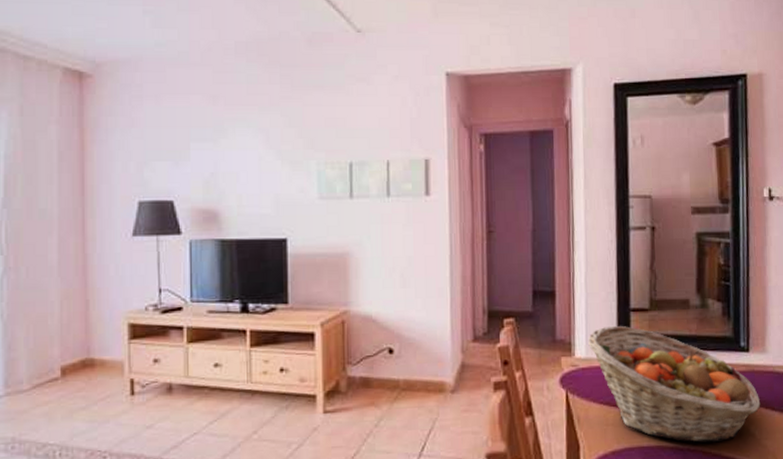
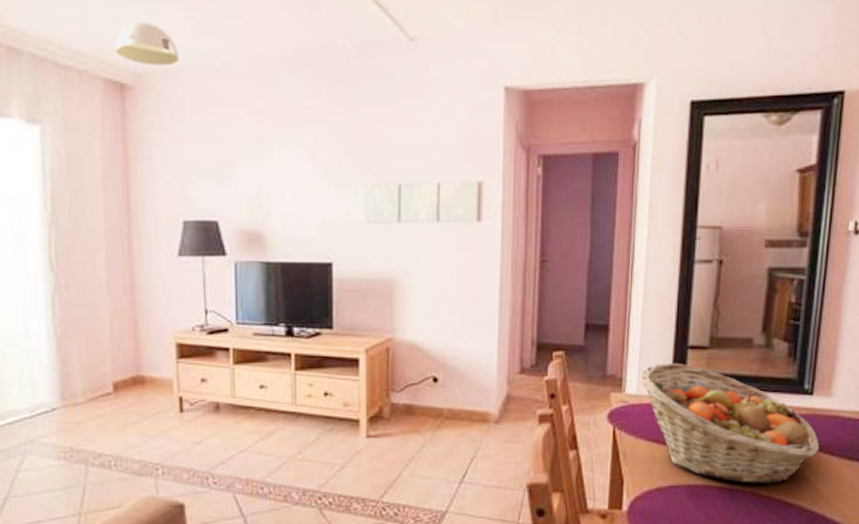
ceiling light: none [75,16,137,56] -> present [115,22,178,66]

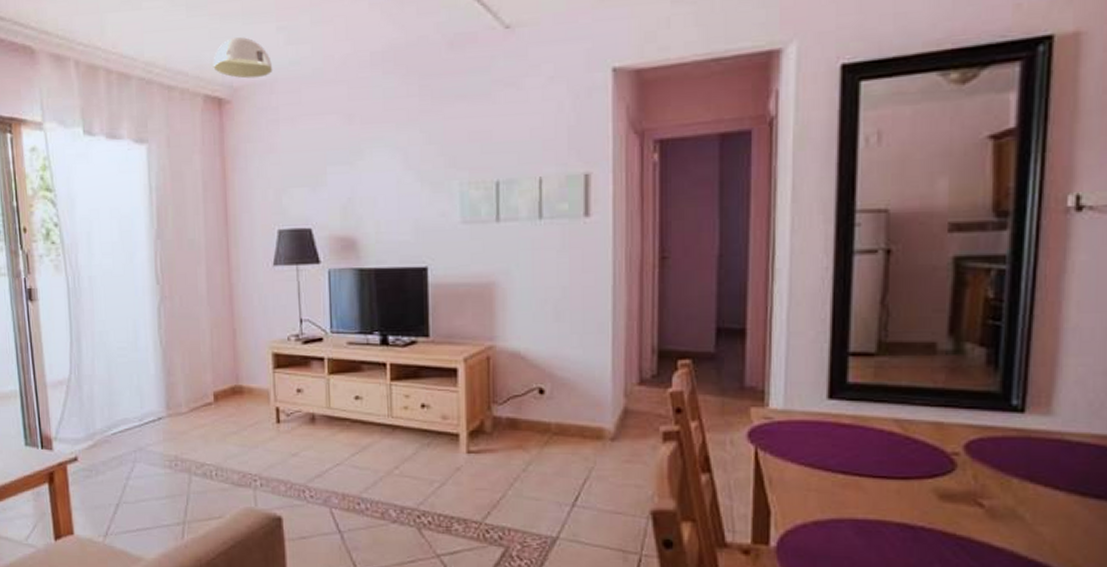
fruit basket: present [640,362,820,484] -> none [788,372,1037,522]

